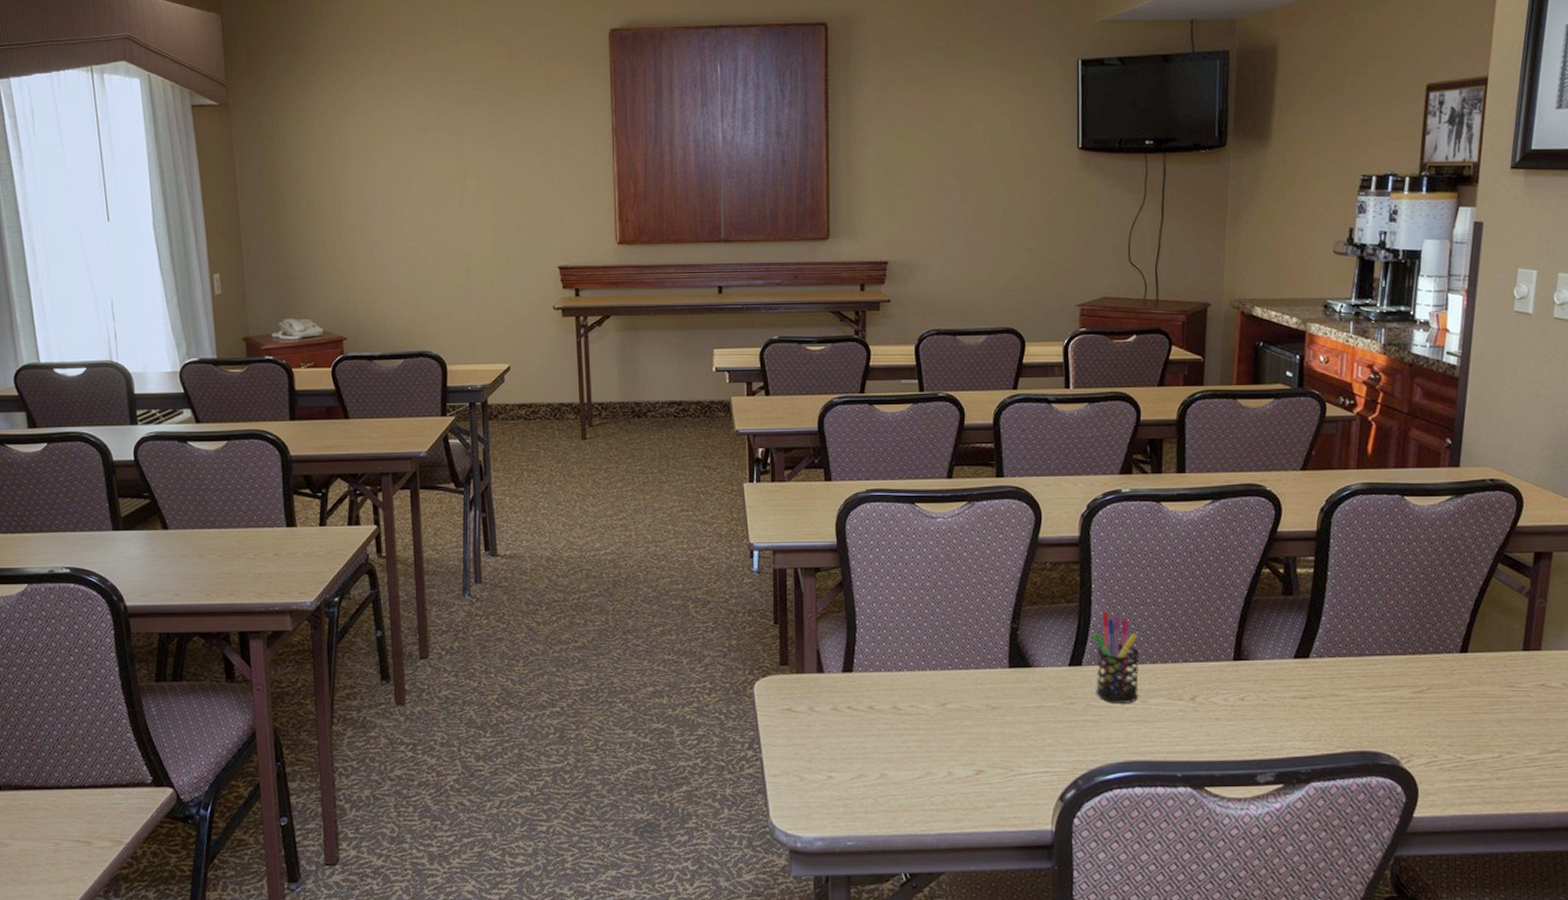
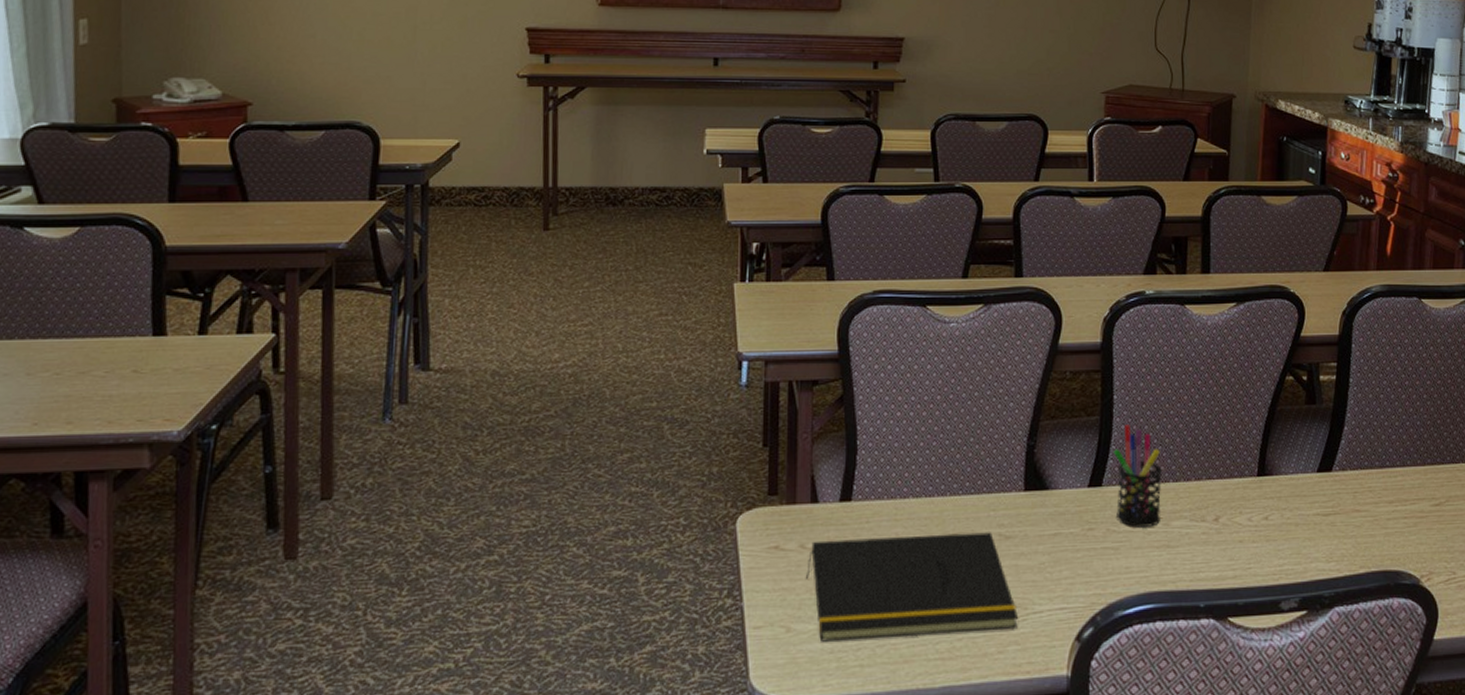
notepad: none [815,703,1006,790] -> present [806,532,1019,642]

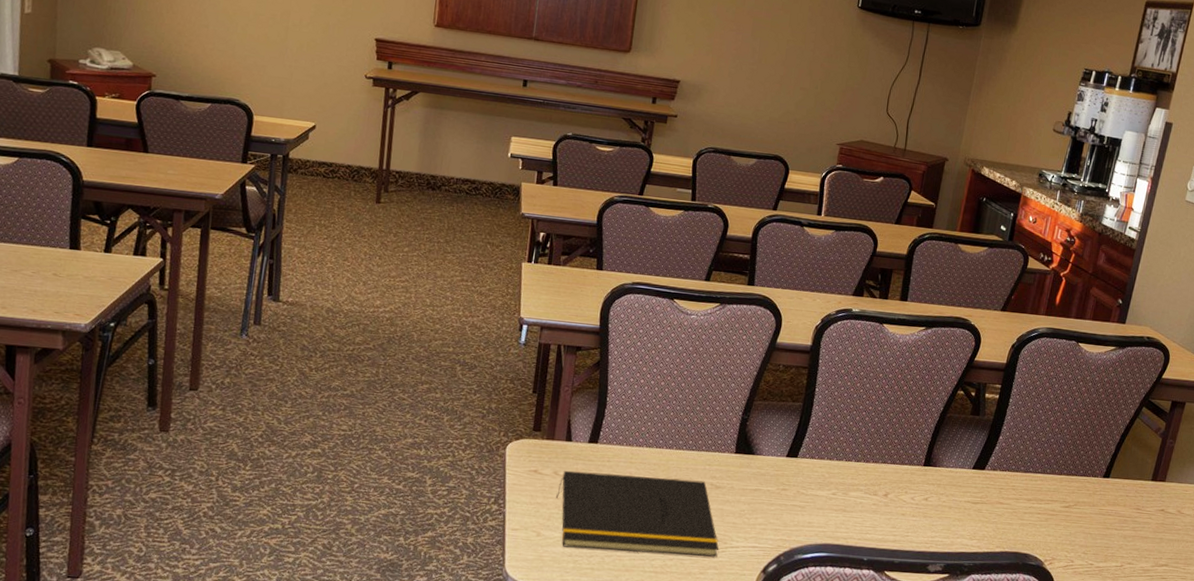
pen holder: present [1113,425,1162,528] -> none [806,412,848,494]

